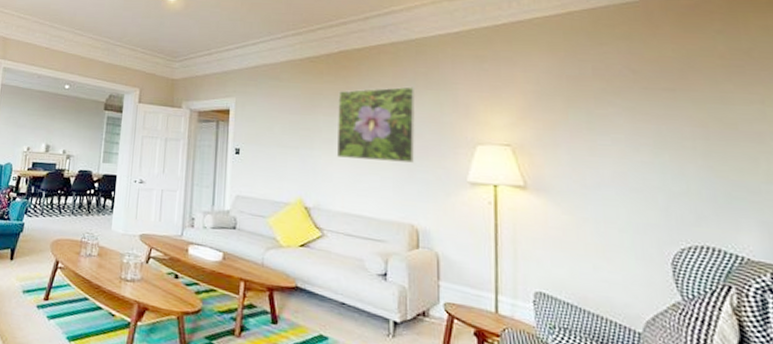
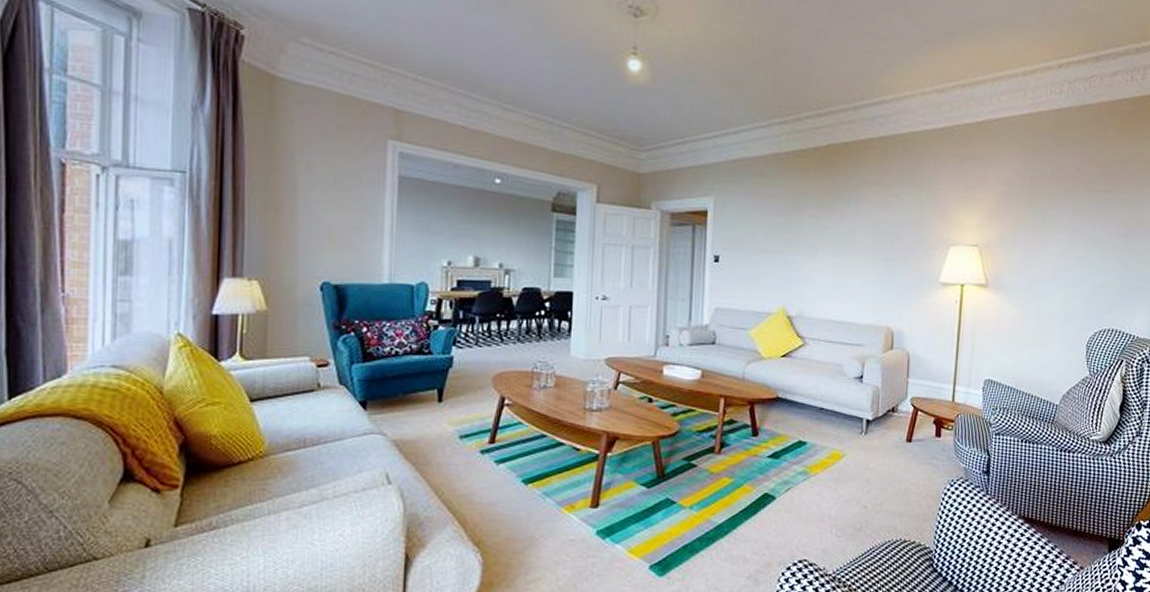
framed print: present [336,86,415,163] -> none [820,186,899,266]

